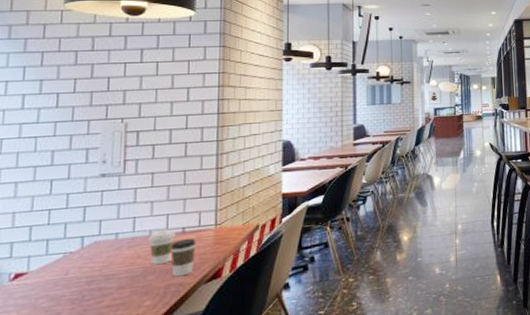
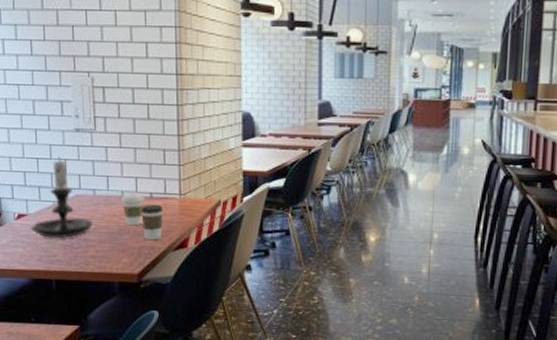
candle holder: none [29,204,112,295] -> present [30,156,93,239]

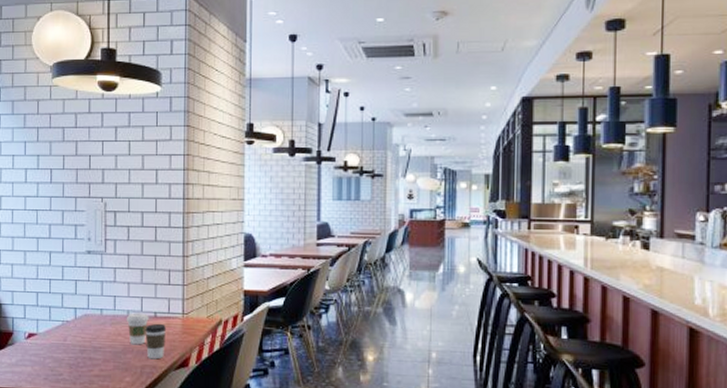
candle holder: present [30,156,93,239] -> none [39,277,99,358]

